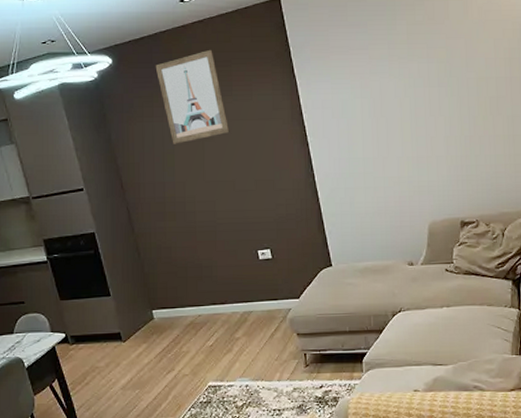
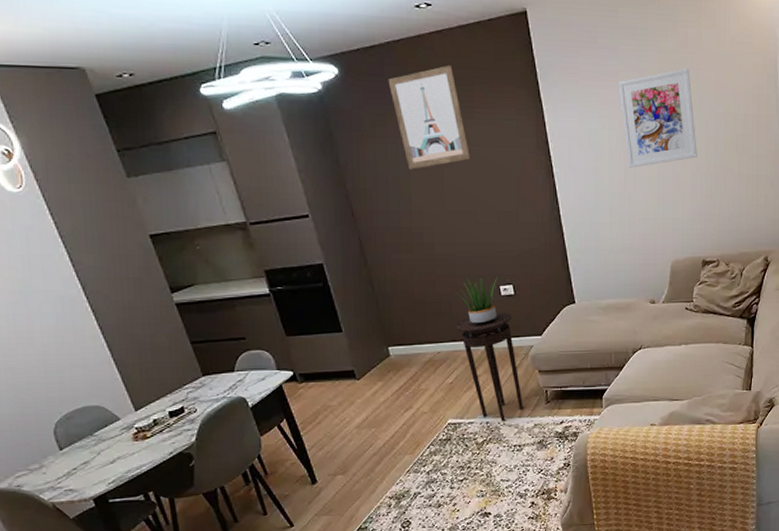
potted plant: none [213,242,256,289] -> present [453,277,498,325]
stool: none [216,275,282,384] -> present [455,312,523,421]
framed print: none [369,38,450,134] -> present [618,68,697,168]

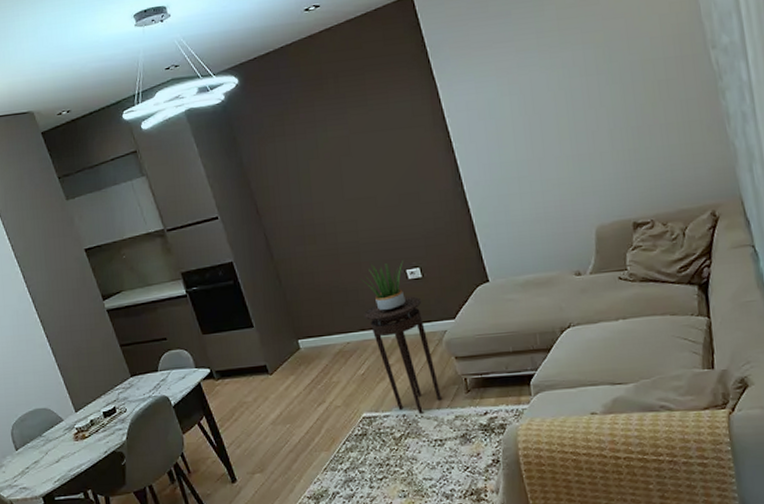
wall art: present [388,65,471,170] -> none [283,58,368,163]
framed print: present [618,68,697,168] -> none [515,20,613,132]

